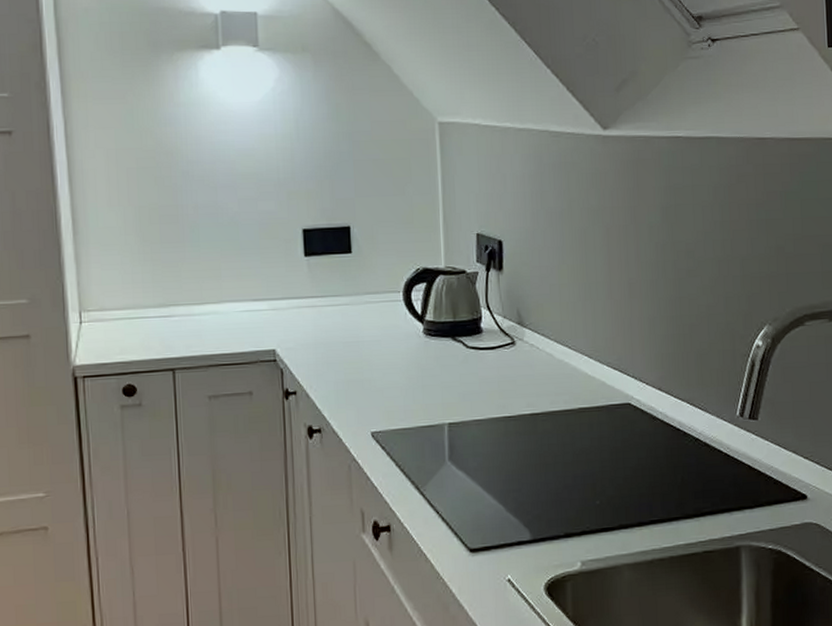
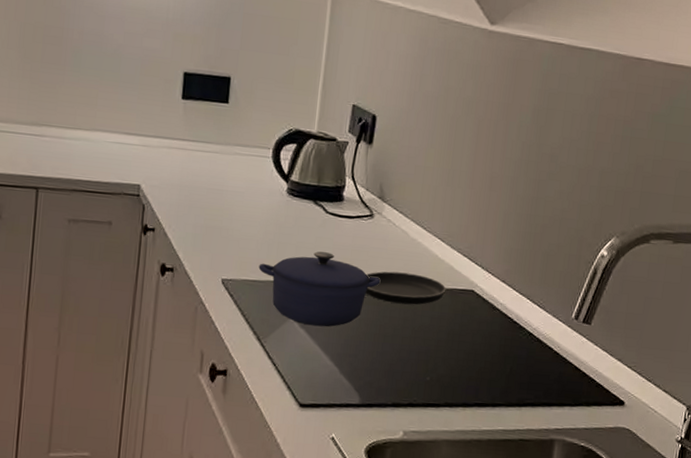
cooking pot: none [406,387,533,466] -> present [258,251,381,327]
frying pan: none [516,396,602,430] -> present [365,271,446,305]

